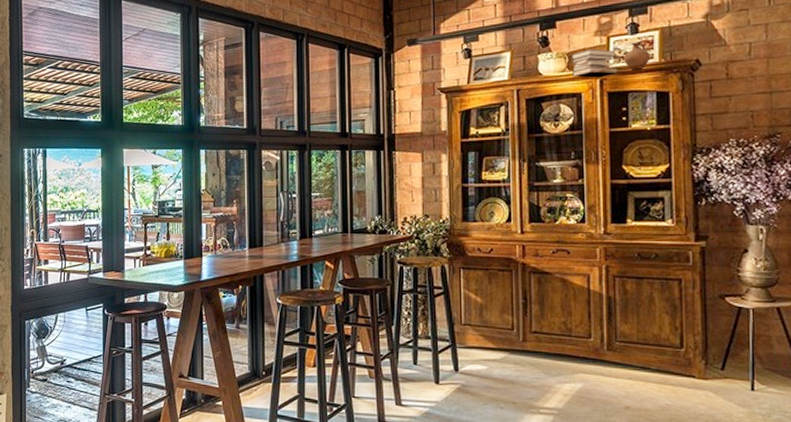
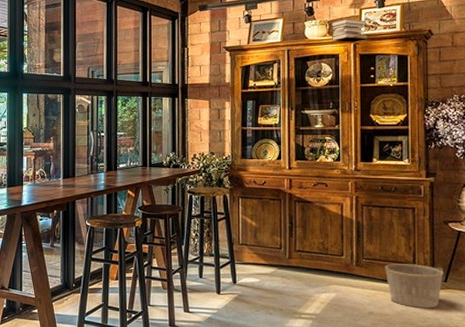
ceramic jug: present [624,42,651,71] -> none [373,14,394,37]
basket: none [644,347,720,402] -> present [385,263,444,308]

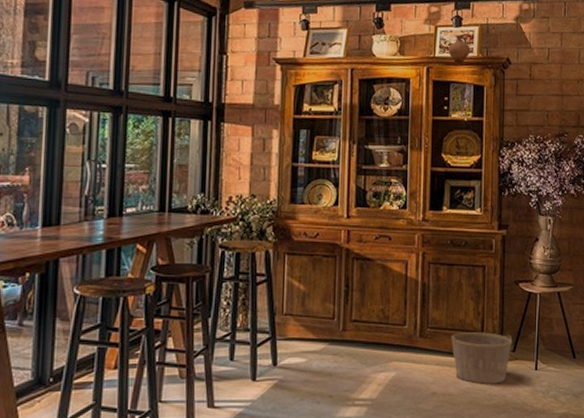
books: present [332,18,368,42] -> none [403,35,443,66]
ceramic jug: none [373,14,394,37] -> present [448,34,471,63]

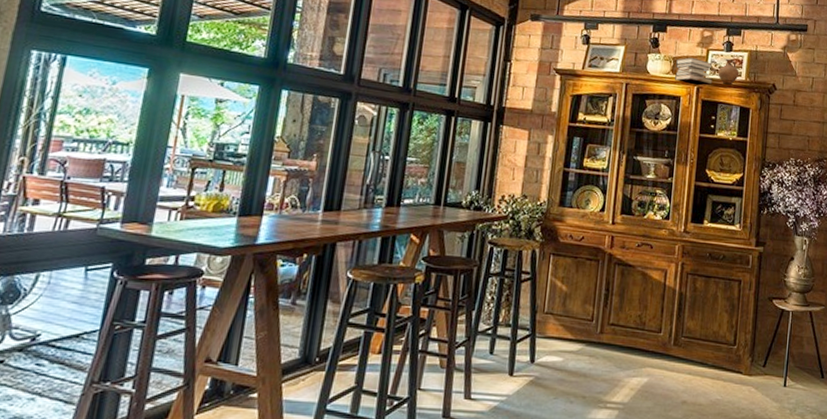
books: none [403,35,443,66] -> present [675,57,713,86]
basket: present [451,332,513,384] -> none [704,344,764,397]

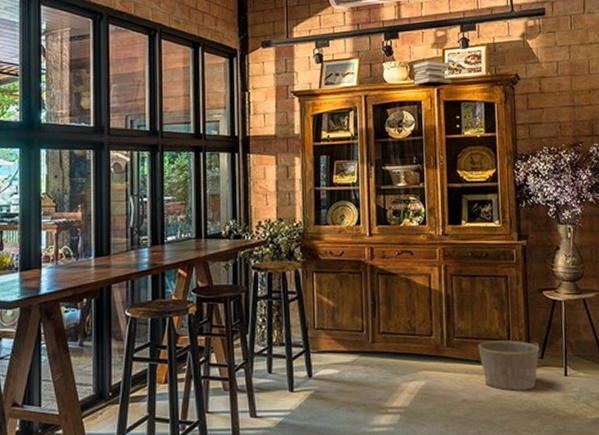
basket: none [704,344,764,397] -> present [478,340,540,391]
ceramic jug: present [718,59,739,85] -> none [457,55,479,82]

